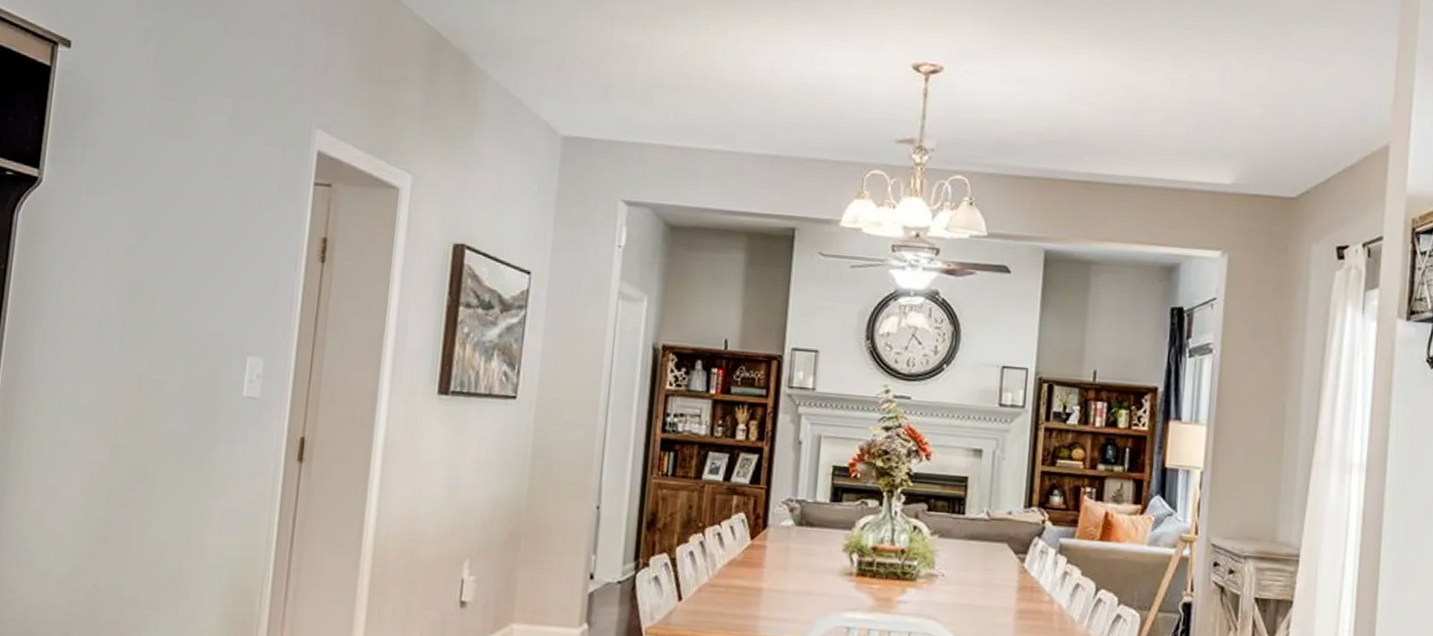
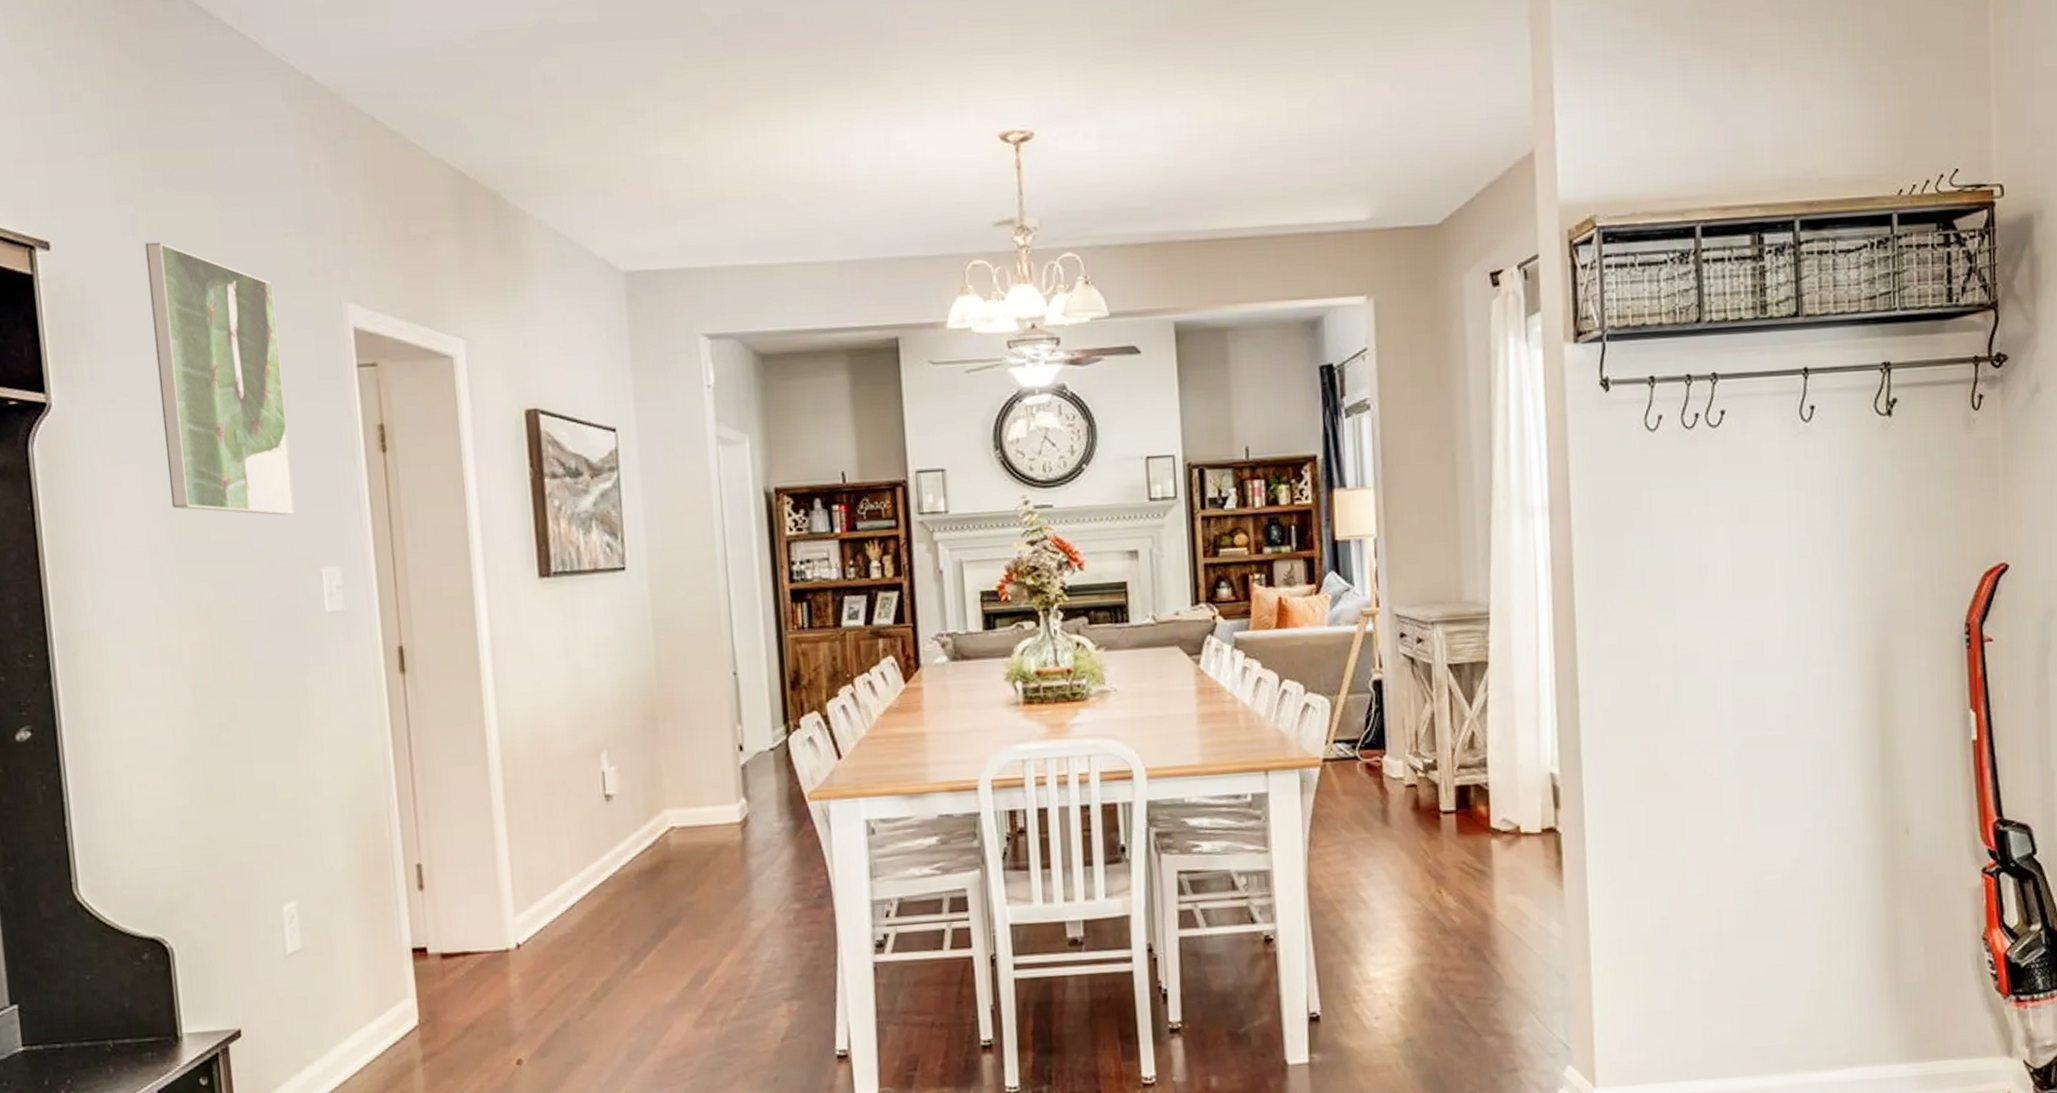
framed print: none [127,53,255,306] -> present [145,242,296,515]

